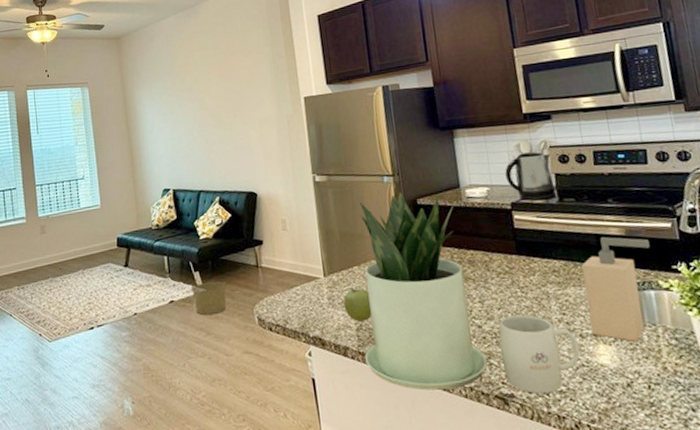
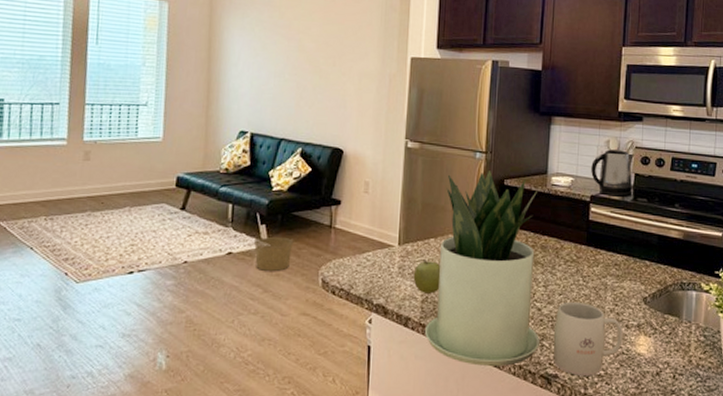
soap dispenser: present [581,237,650,341] -> none [636,238,701,335]

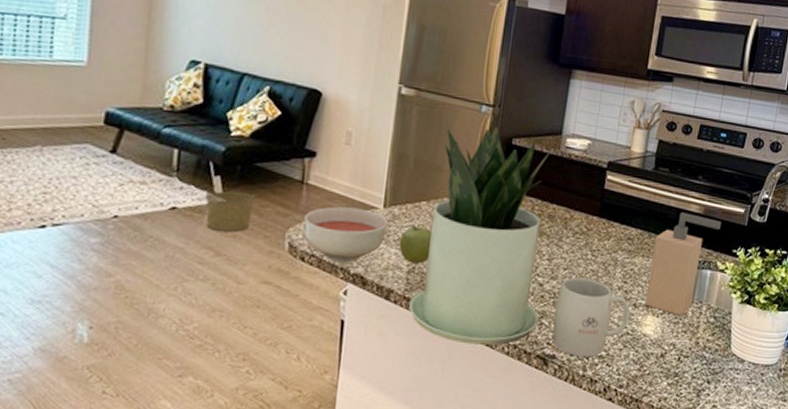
bowl: none [333,246,403,295] -> present [303,206,388,263]
kettle: present [591,148,634,198] -> none [611,110,660,166]
soap dispenser: none [636,238,701,335] -> present [644,212,721,316]

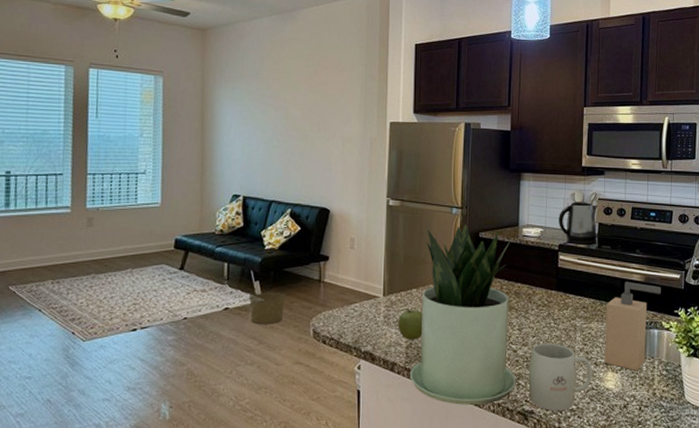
bowl: present [303,206,388,263] -> none [323,298,388,343]
kettle: none [611,110,660,166] -> present [559,201,597,246]

